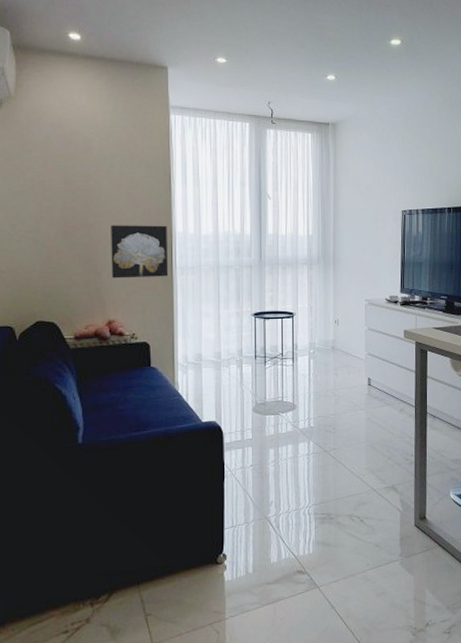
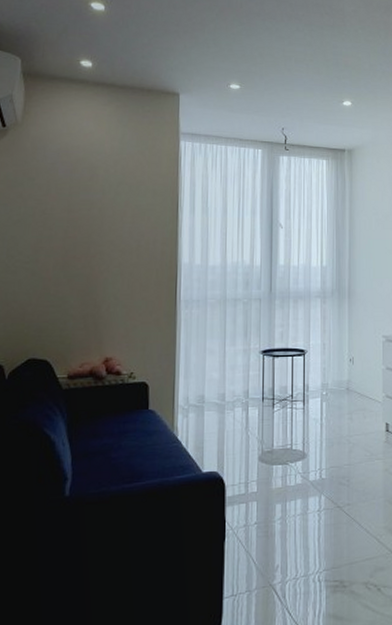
wall art: present [111,225,169,279] -> none [111,255,173,312]

